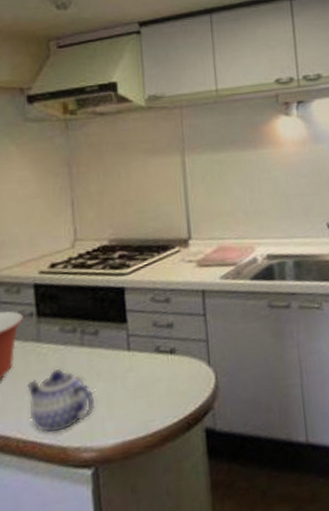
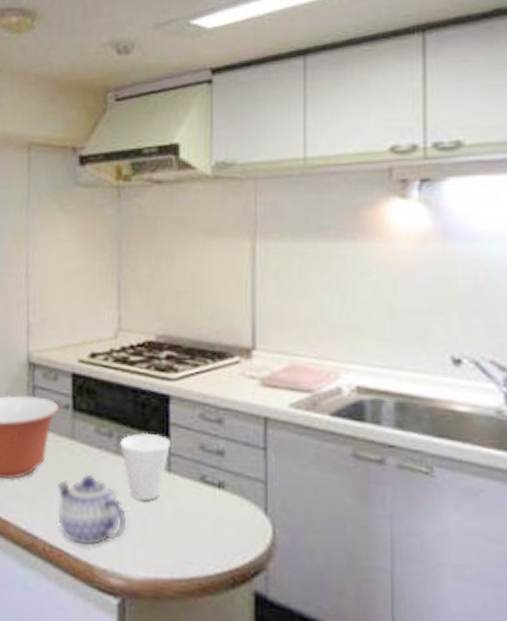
cup: none [84,322,128,381] -> present [120,432,170,502]

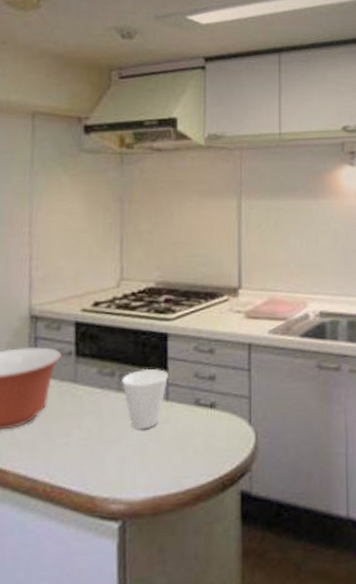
teapot: present [56,473,127,546] -> none [58,412,128,480]

